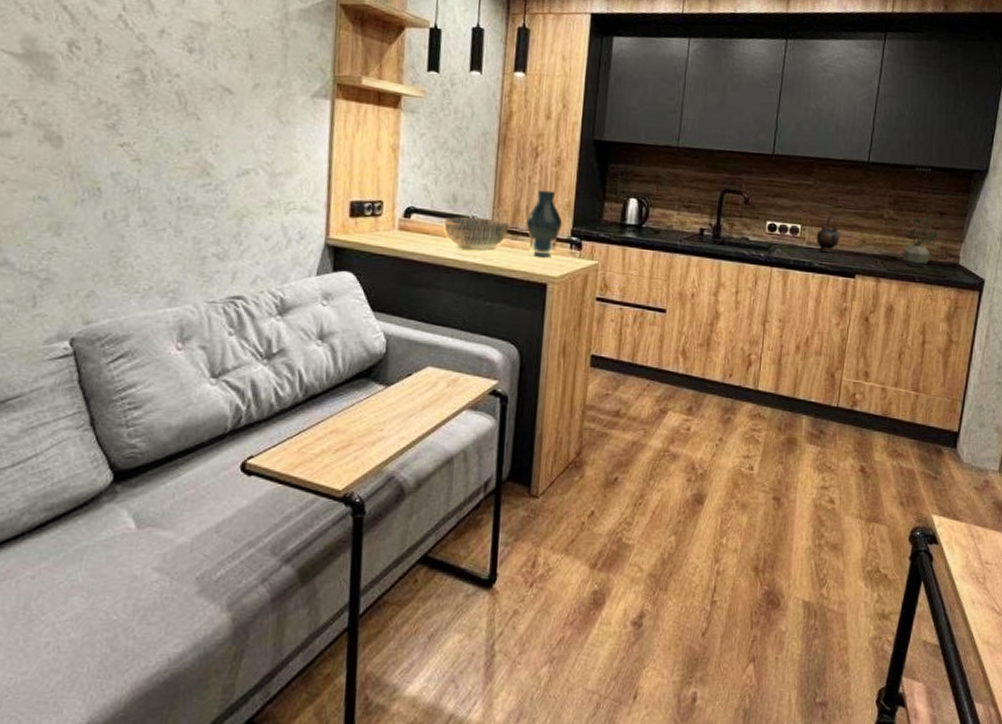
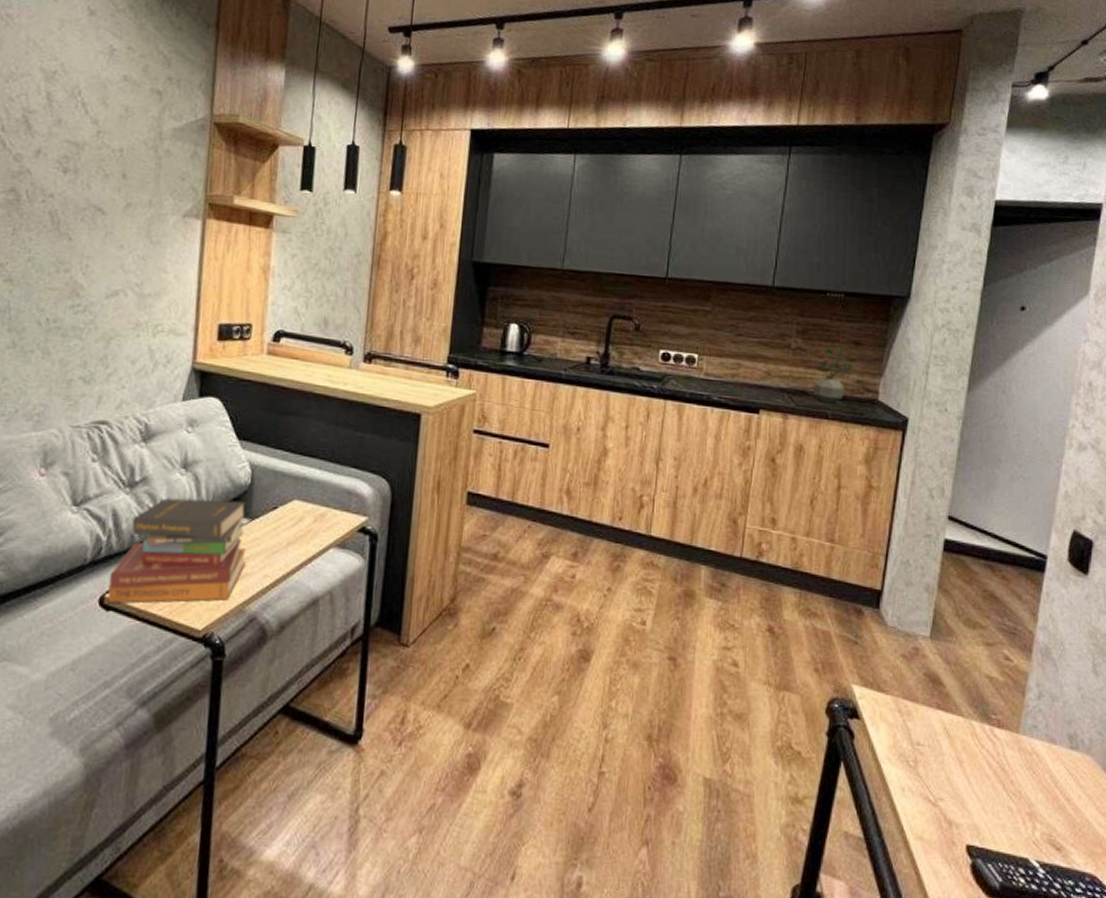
books: none [249,368,383,468] -> present [107,497,247,603]
bowl: present [444,217,510,251] -> none [314,341,382,378]
vase: present [526,189,563,258] -> none [399,313,439,386]
teapot: present [816,215,840,253] -> none [714,344,742,386]

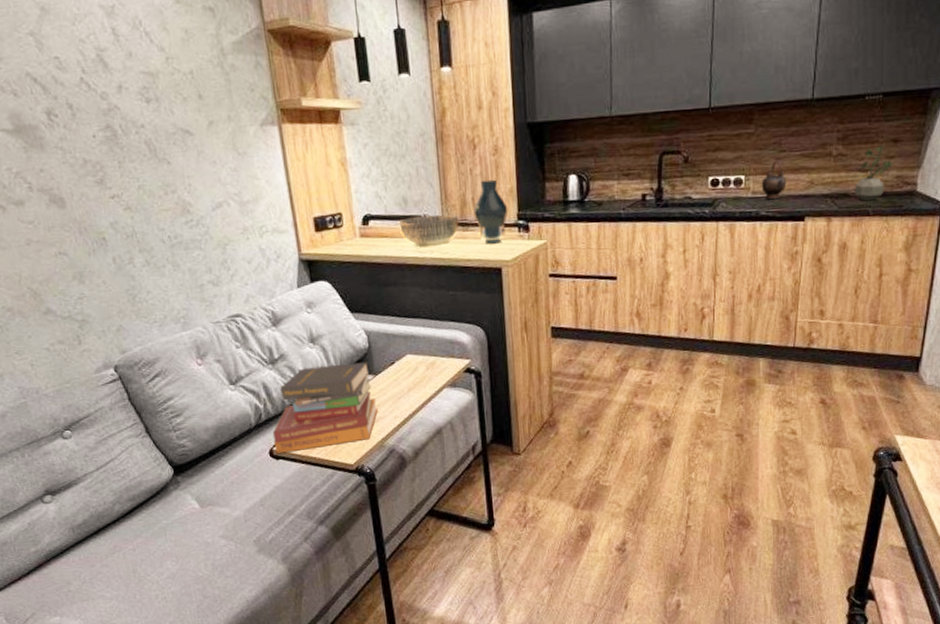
bowl: none [314,341,382,378] -> present [399,214,459,247]
vase: none [399,313,439,386] -> present [474,179,508,244]
teapot: none [714,344,742,386] -> present [761,160,787,200]

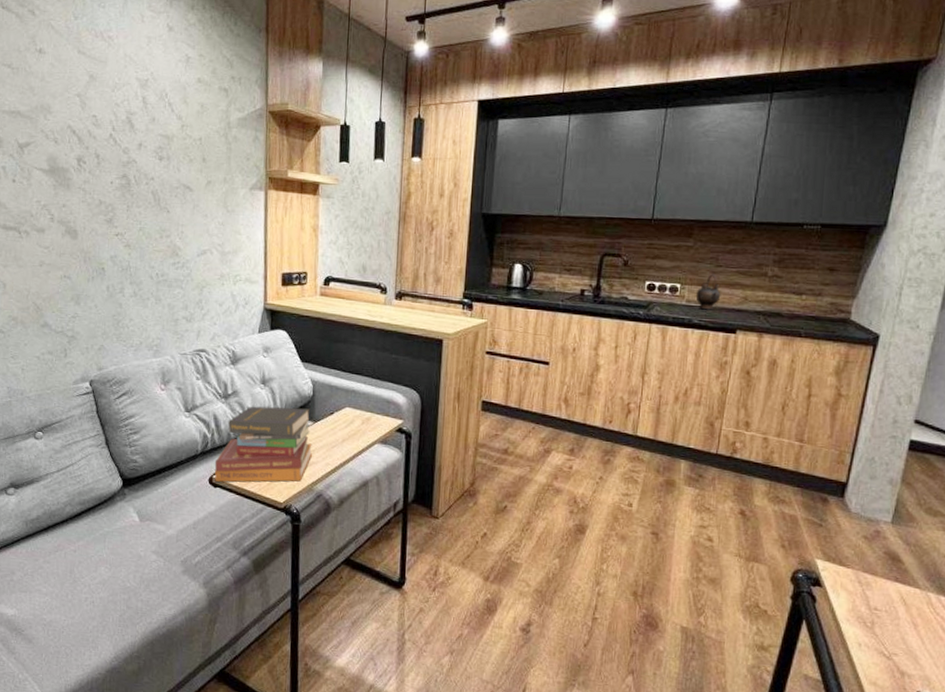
bowl: present [399,214,459,247] -> none [356,283,410,312]
vase: present [474,179,508,244] -> none [424,259,456,317]
potted plant: present [855,144,893,202] -> none [788,271,828,323]

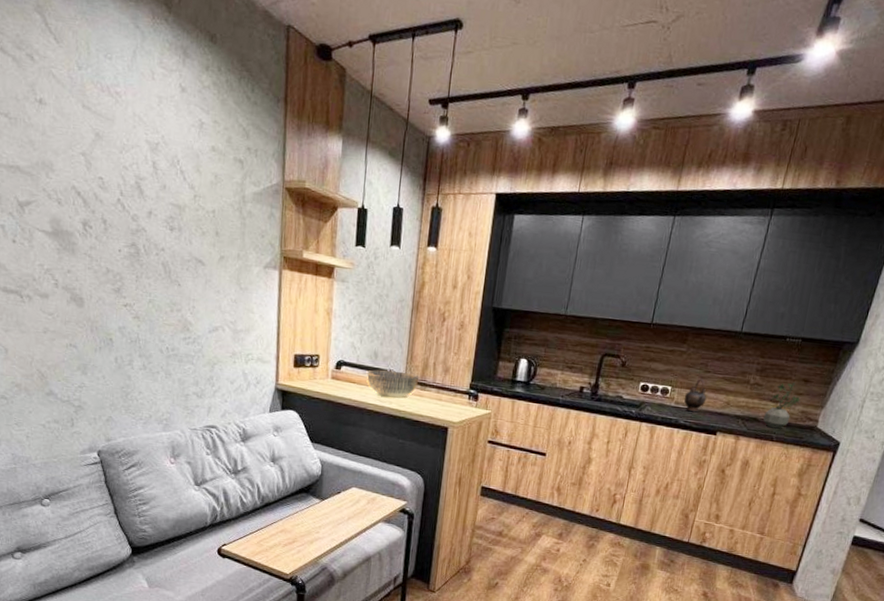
books: present [214,406,312,482] -> none [223,482,319,555]
bowl: none [356,283,410,312] -> present [367,370,419,398]
potted plant: none [788,271,828,323] -> present [763,382,801,429]

